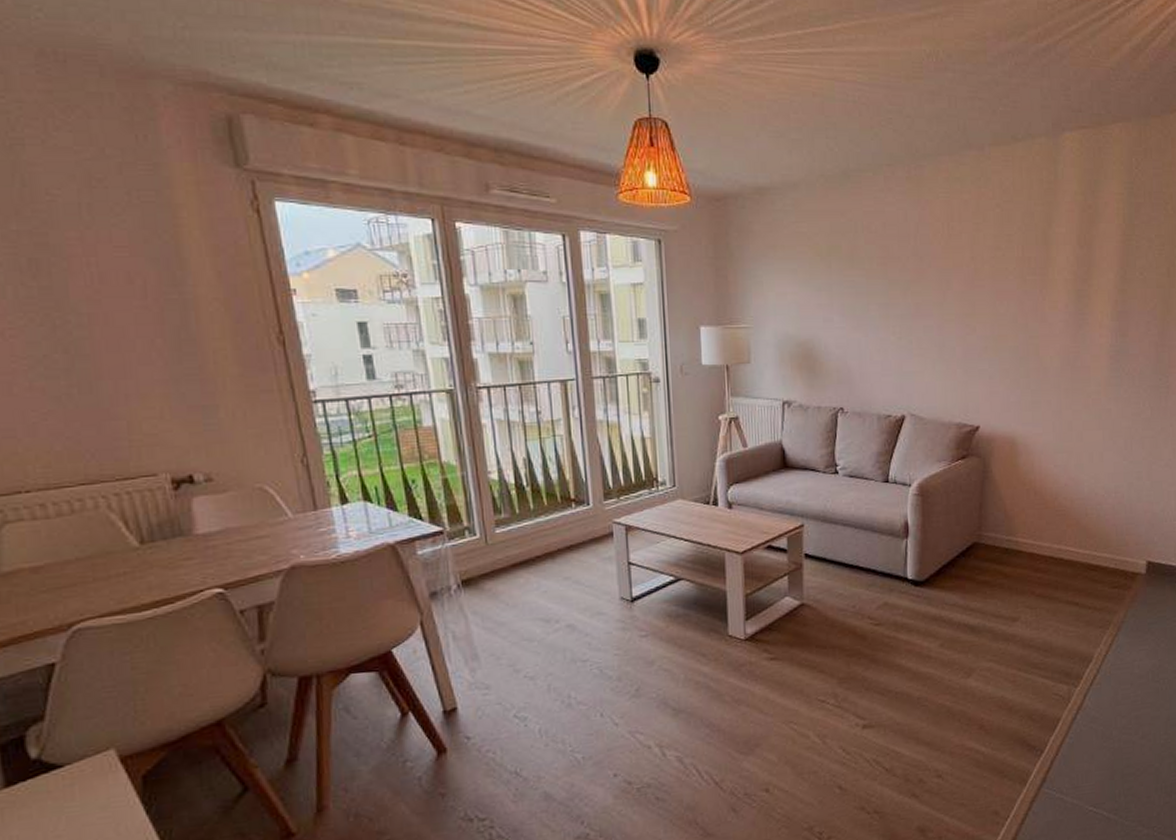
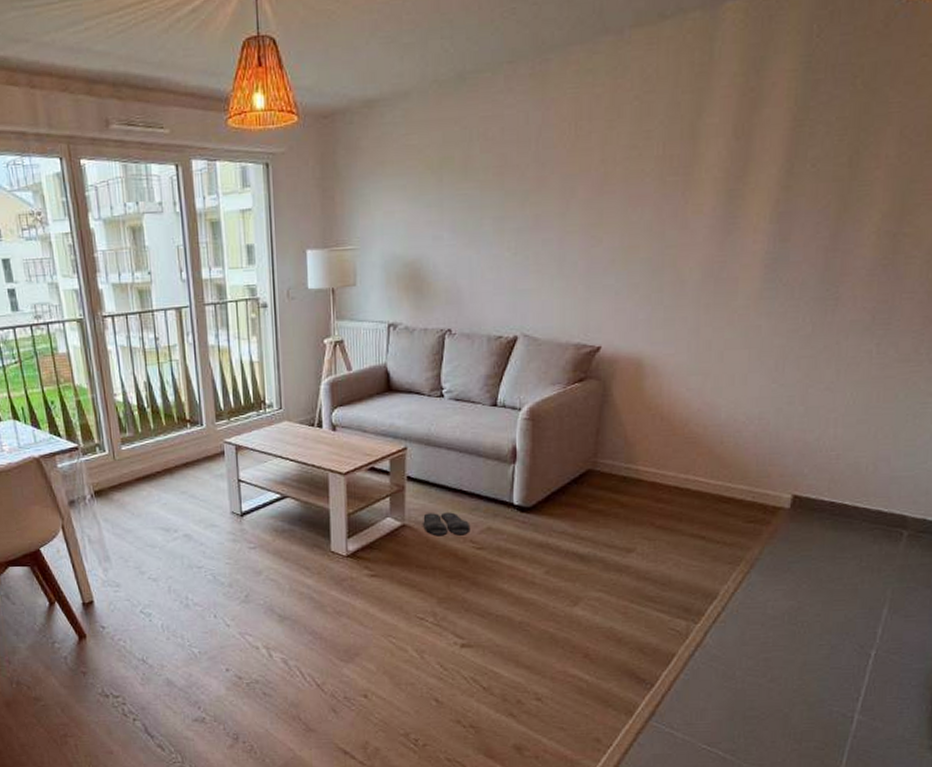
slippers: none [820,589,868,614] -> present [422,512,471,536]

